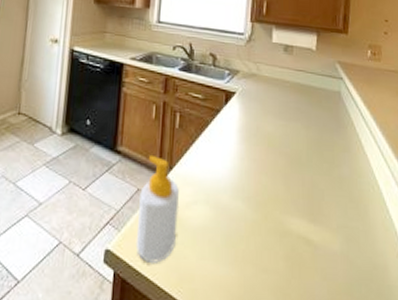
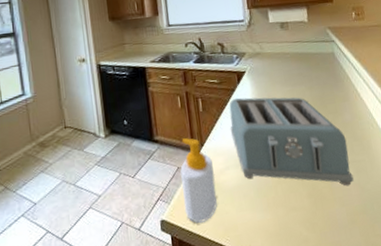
toaster: none [206,120,342,256] -> present [229,97,354,186]

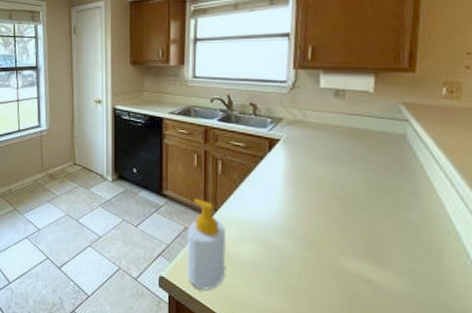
toaster: present [229,97,354,186] -> none [251,167,409,297]

